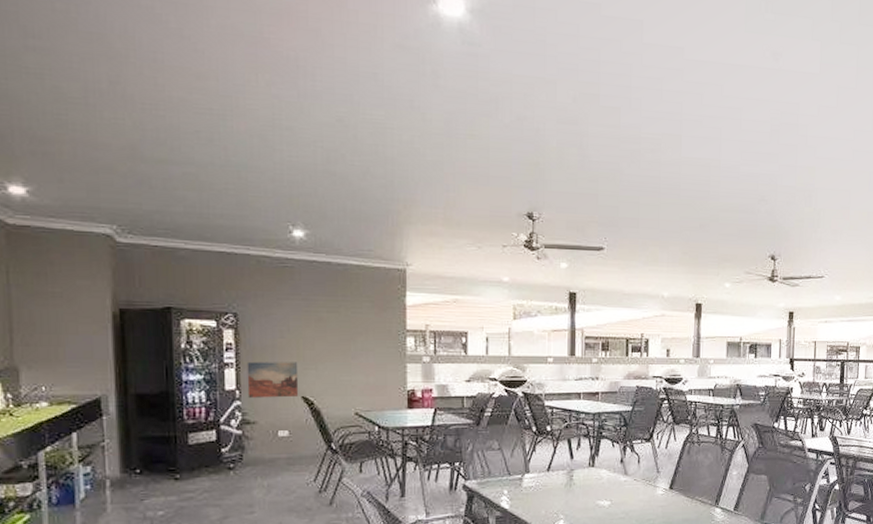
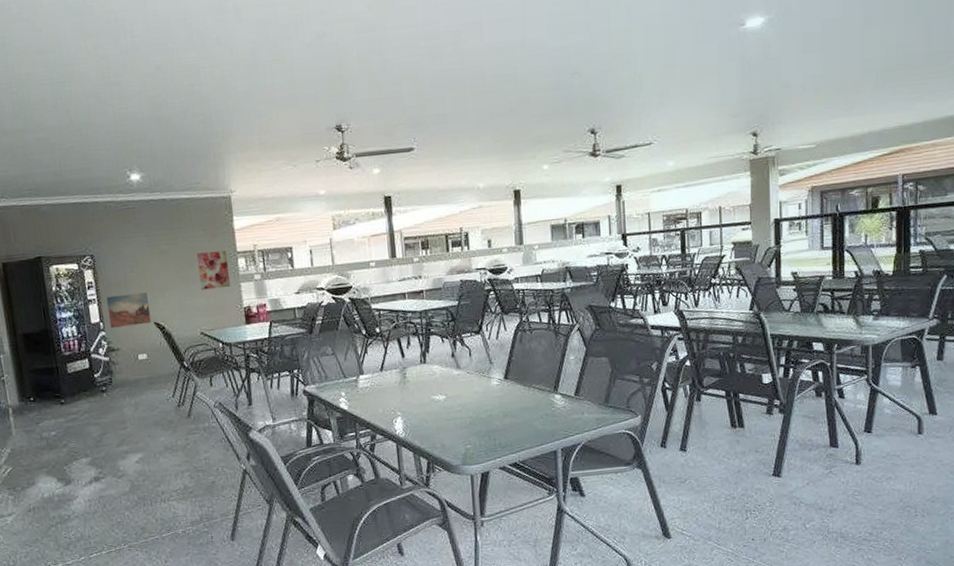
wall art: none [360,326,396,367] -> present [196,250,231,290]

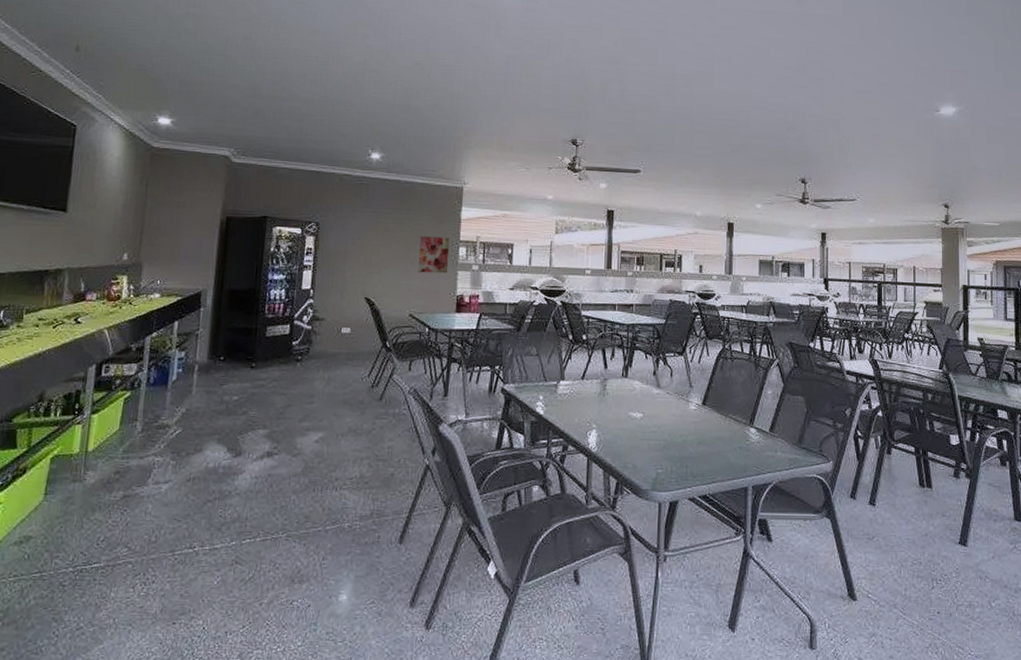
wall art: present [106,292,152,328] -> none [319,265,365,298]

